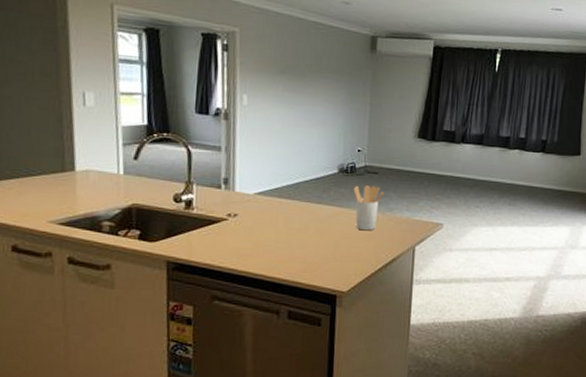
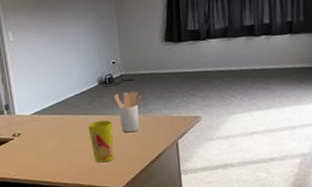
cup: none [318,213,347,261] -> present [87,120,115,163]

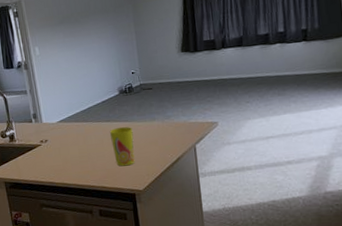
utensil holder: present [113,91,141,133] -> none [133,99,160,138]

